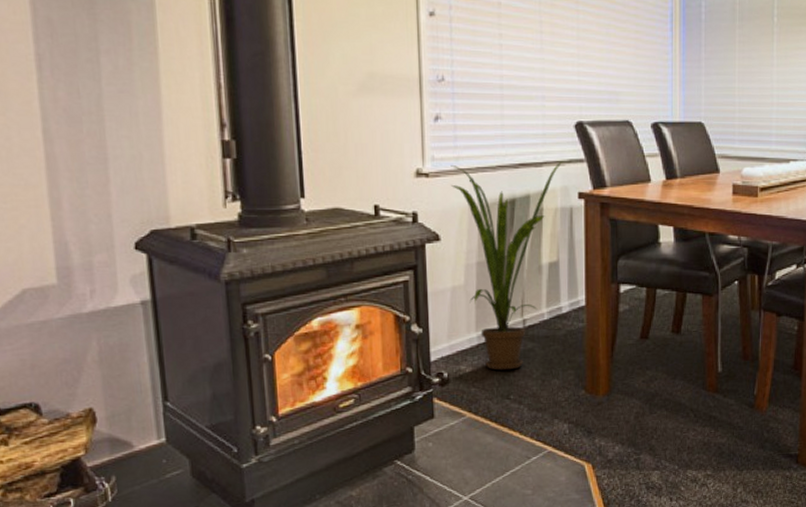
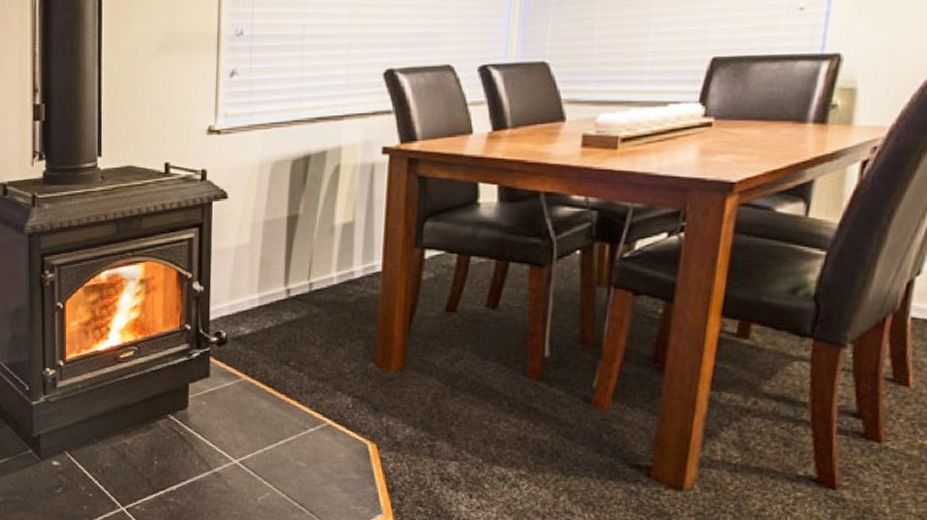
house plant: present [451,161,563,370] -> none [243,113,367,335]

